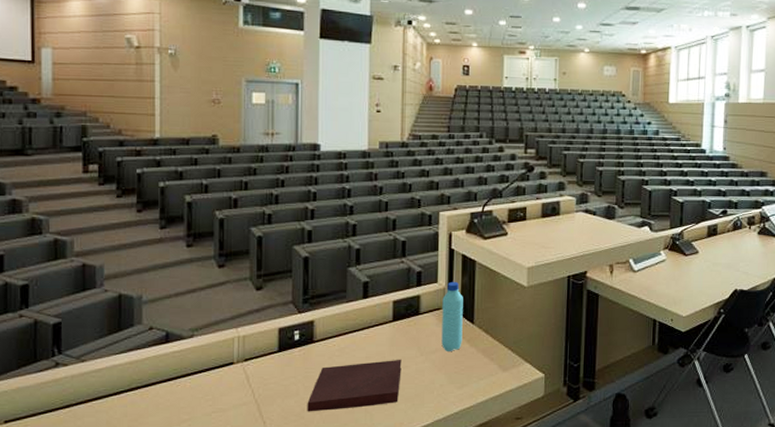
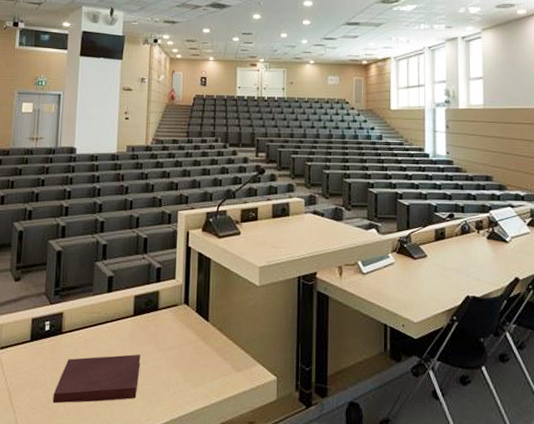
water bottle: present [441,281,463,351] -> none [178,278,199,349]

